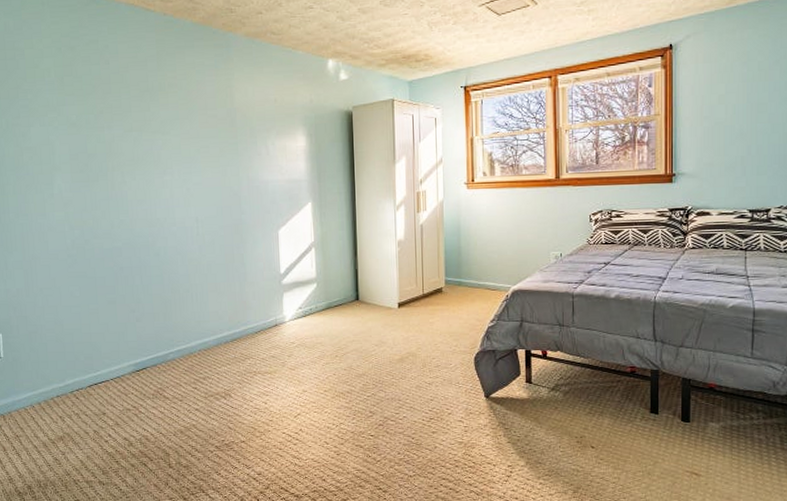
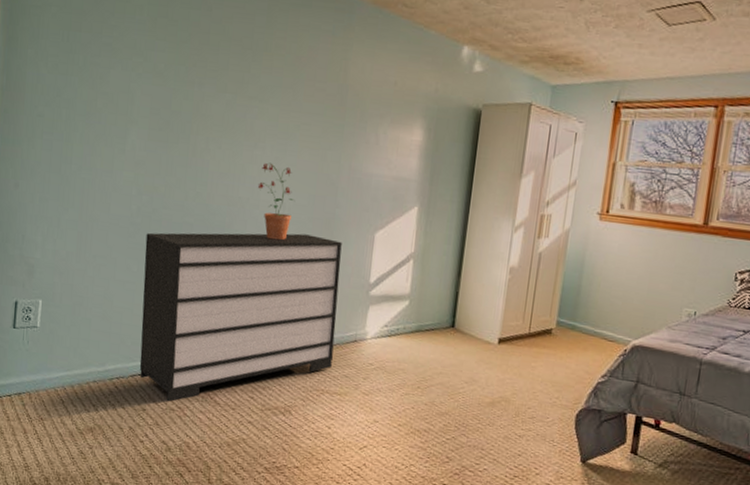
dresser: none [83,241,259,404] -> present [139,232,342,402]
potted plant: none [171,185,206,250] -> present [257,162,295,241]

